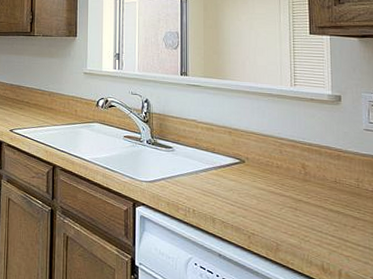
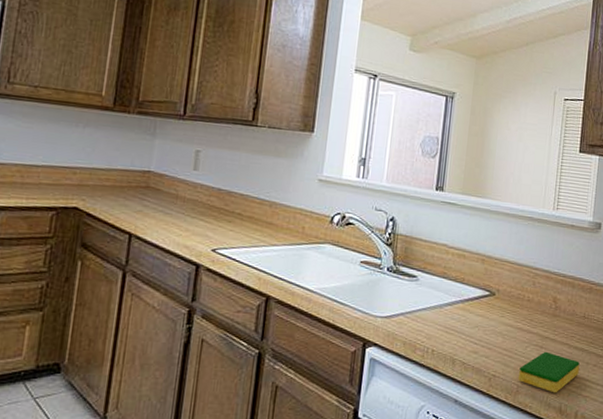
dish sponge: none [277,213,337,252] -> present [518,351,580,393]

